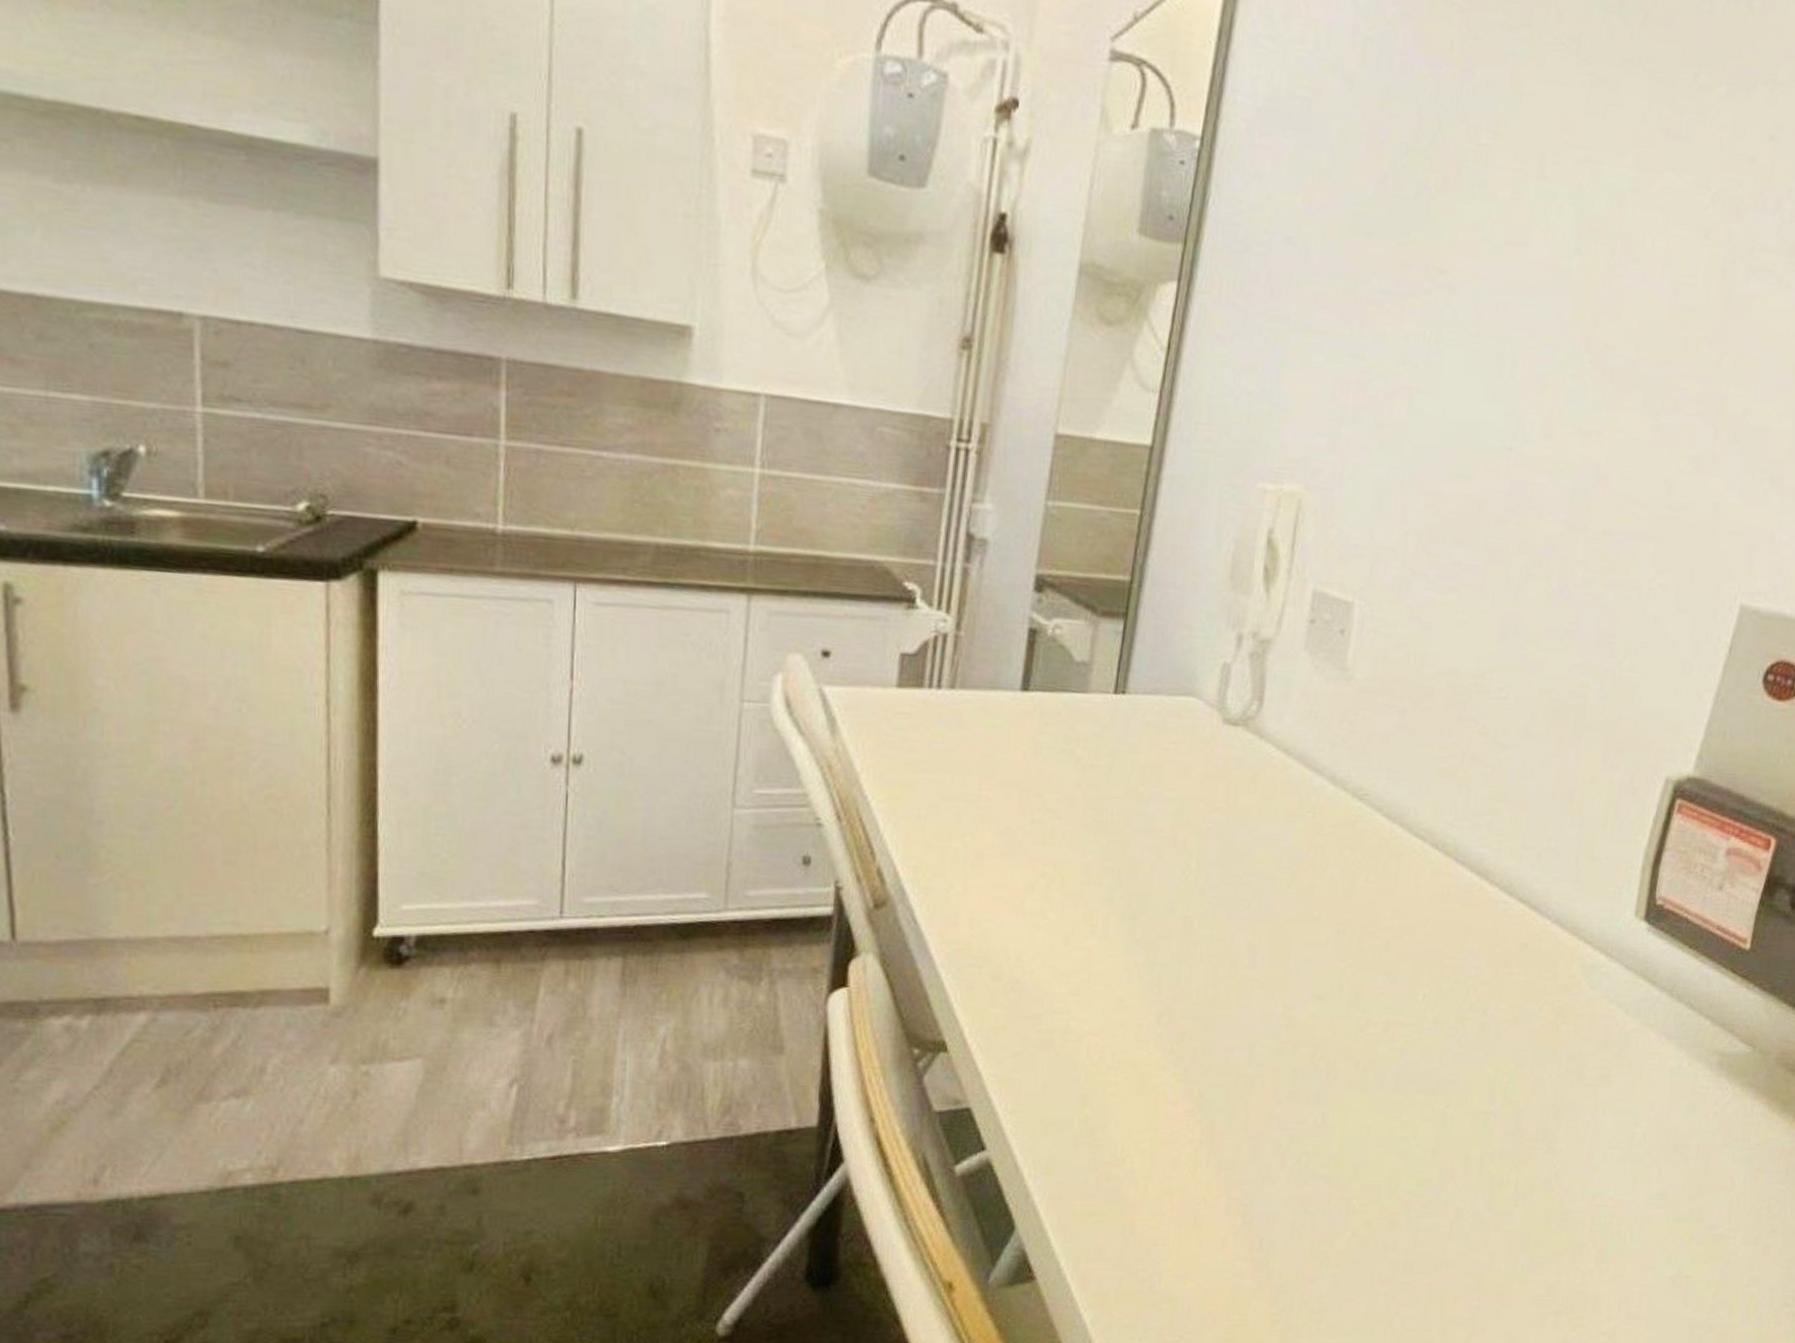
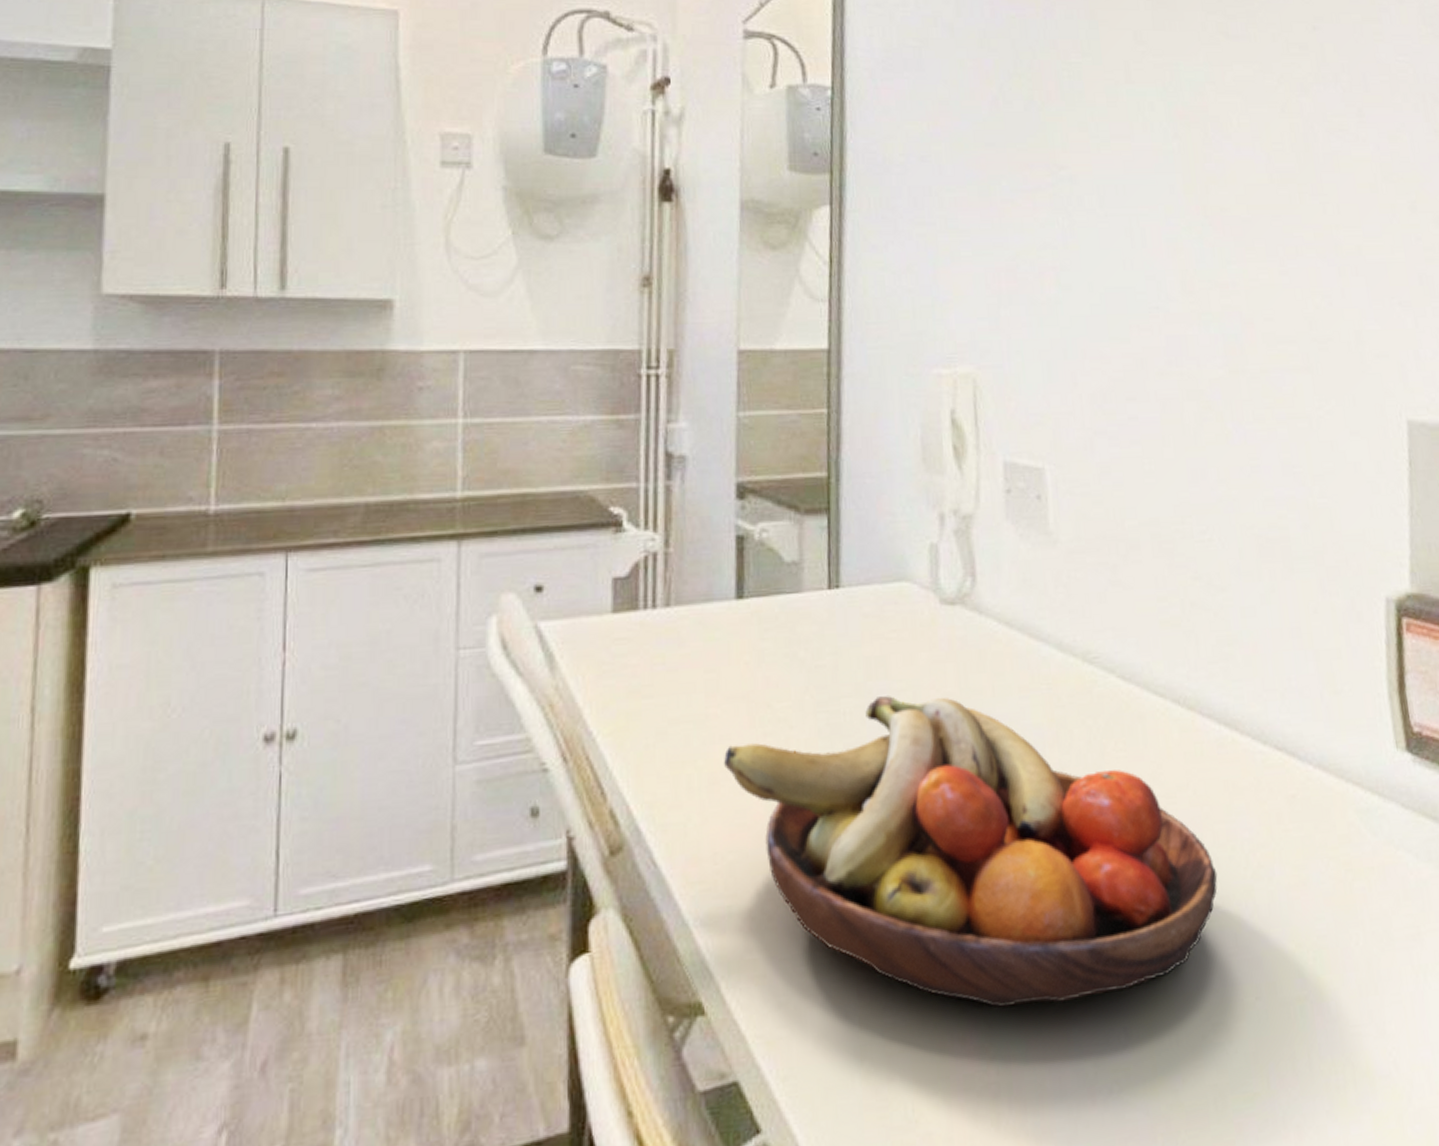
fruit bowl: none [989,802,1437,1085] -> present [723,696,1218,1008]

